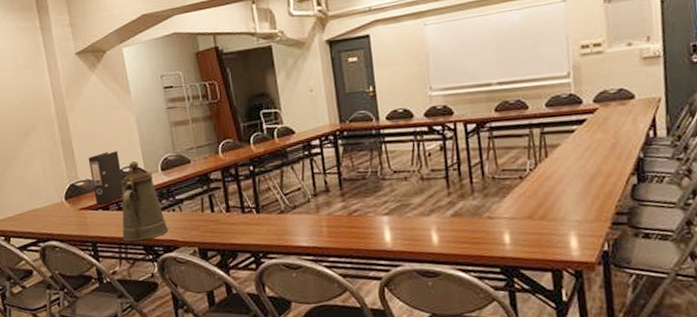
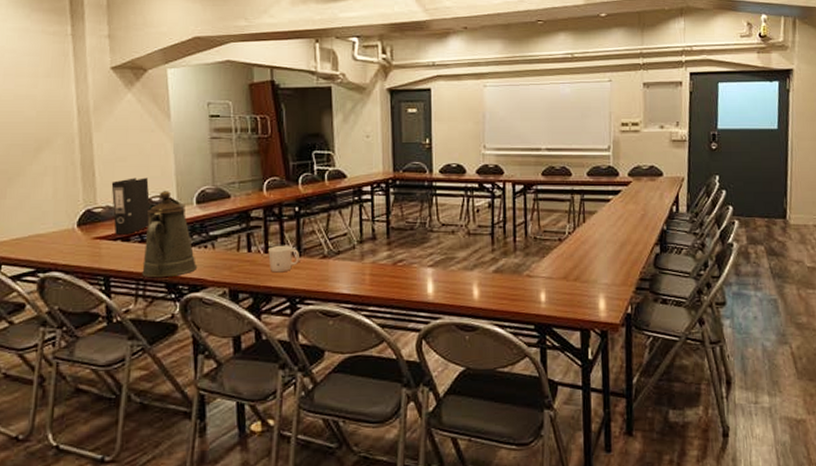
mug: none [229,203,259,230] -> present [268,245,299,273]

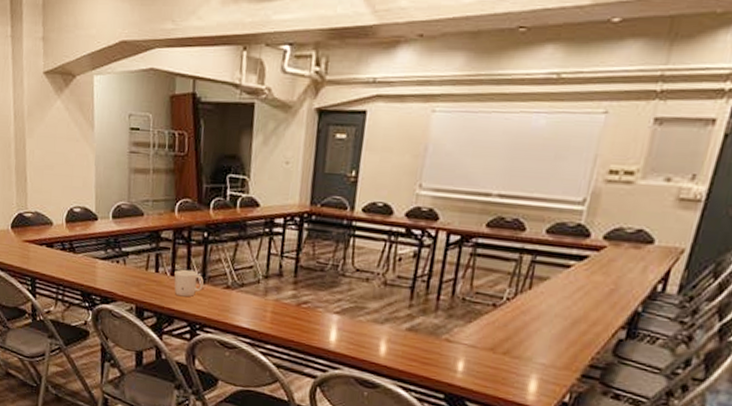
binder: present [111,177,150,235] -> none [40,186,72,241]
coffee pot: present [142,191,198,278] -> none [62,202,110,286]

